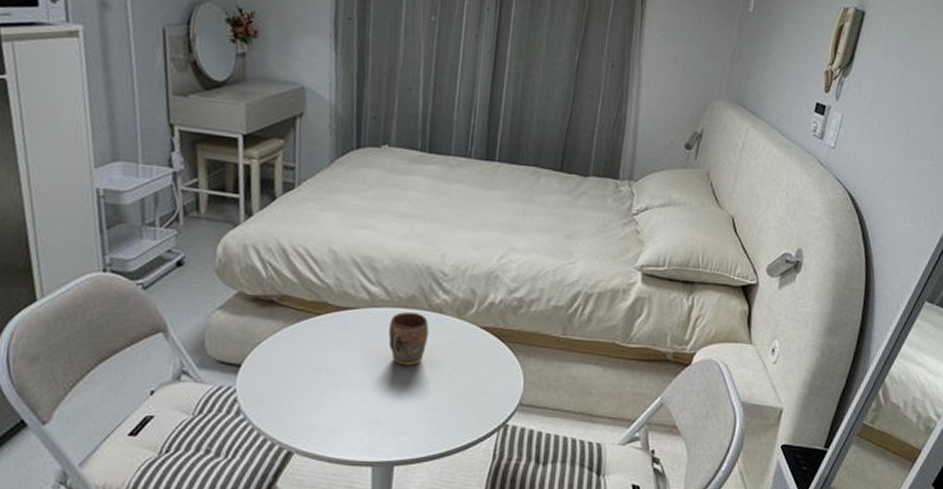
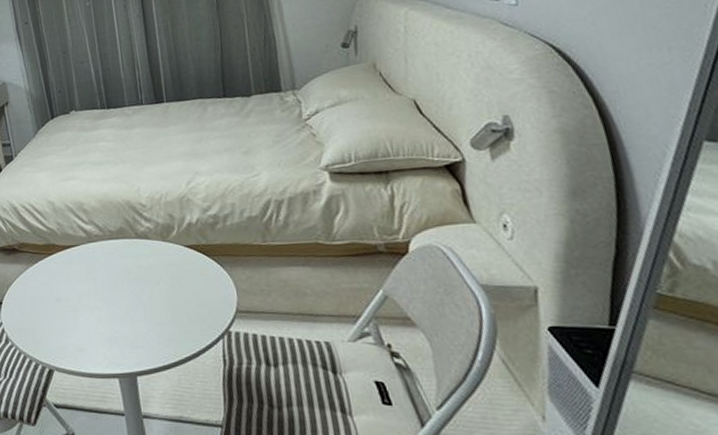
mug: present [388,312,429,366] -> none [106,242,142,288]

